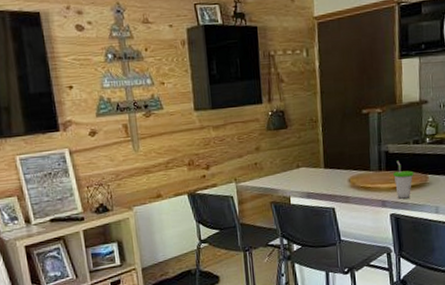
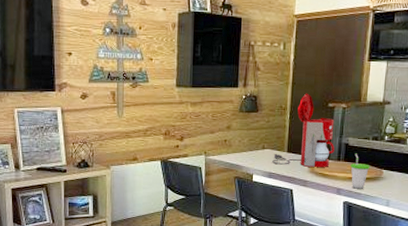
coffee maker: none [309,101,375,183] -> present [272,93,335,167]

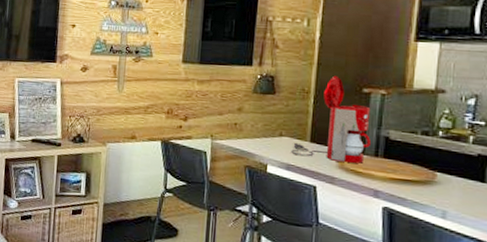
cup: present [350,153,370,189] -> none [392,149,419,194]

